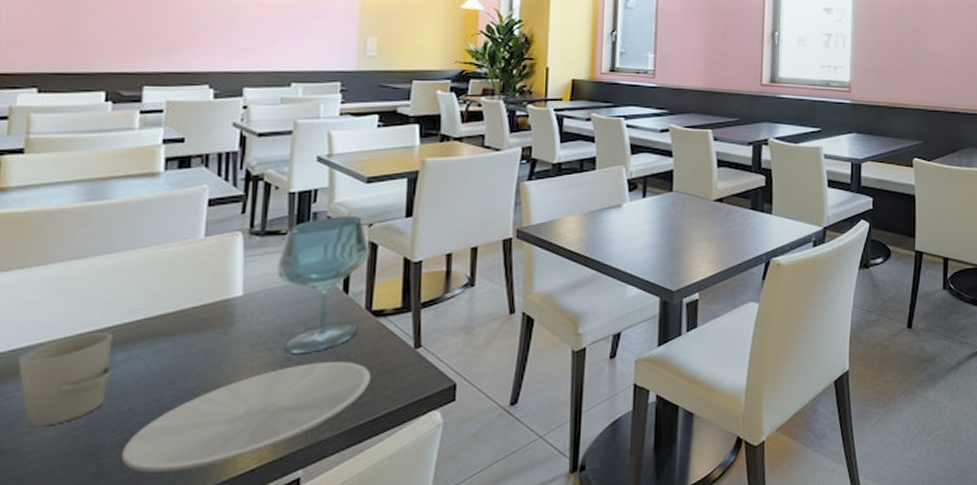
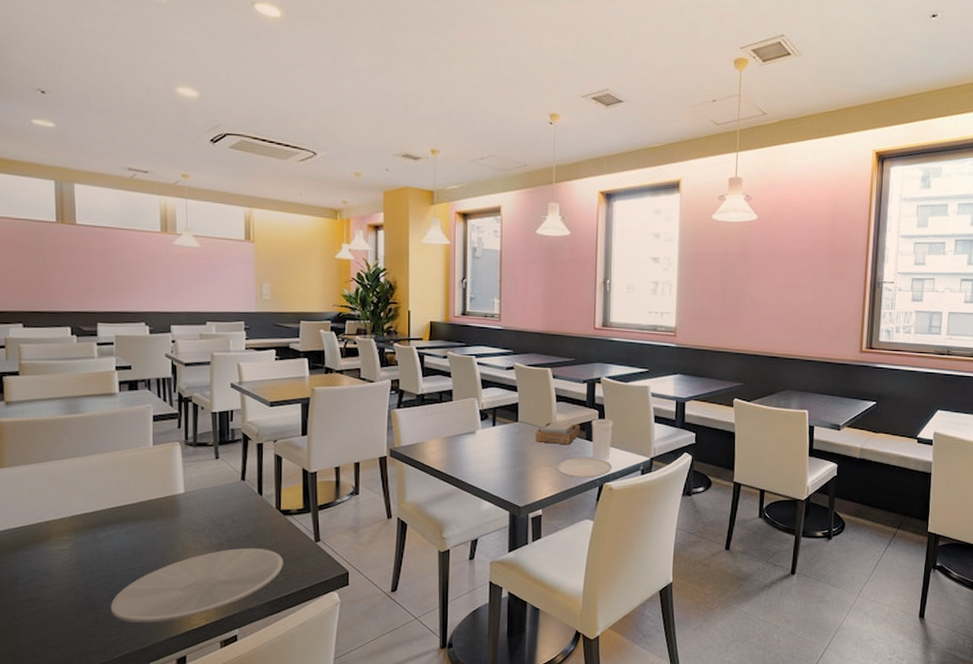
cup: present [17,333,113,428] -> none [32,516,98,583]
wine glass: present [276,216,370,353] -> none [207,433,276,540]
napkin holder: none [693,190,745,217] -> present [536,422,581,445]
plate: none [718,230,781,254] -> present [557,458,613,478]
cup: none [756,184,782,233] -> present [591,418,613,461]

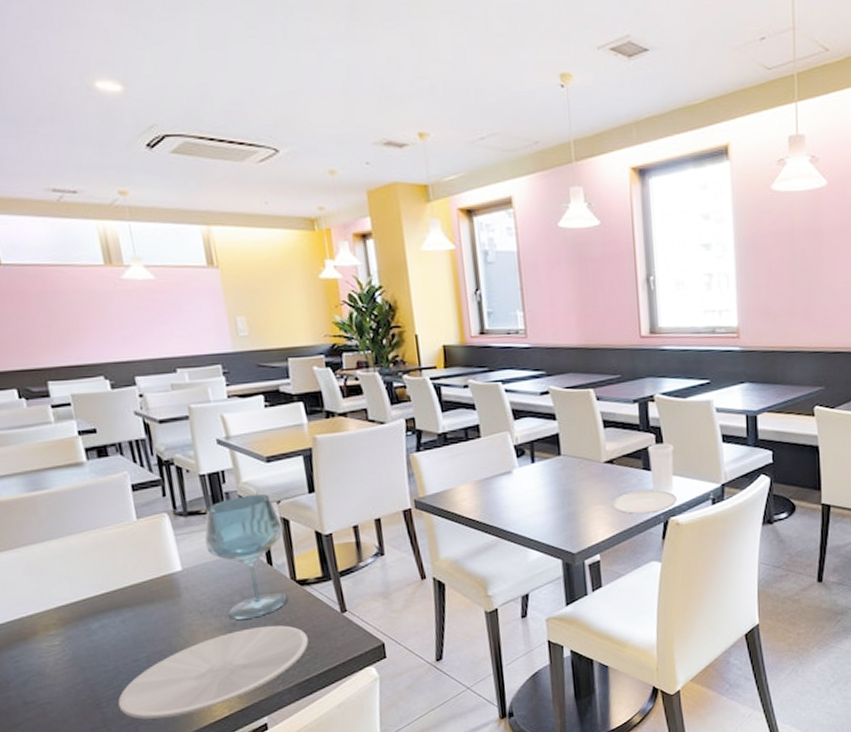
wine glass: none [207,433,276,540] -> present [204,494,289,620]
napkin holder: present [536,422,581,445] -> none [583,452,636,478]

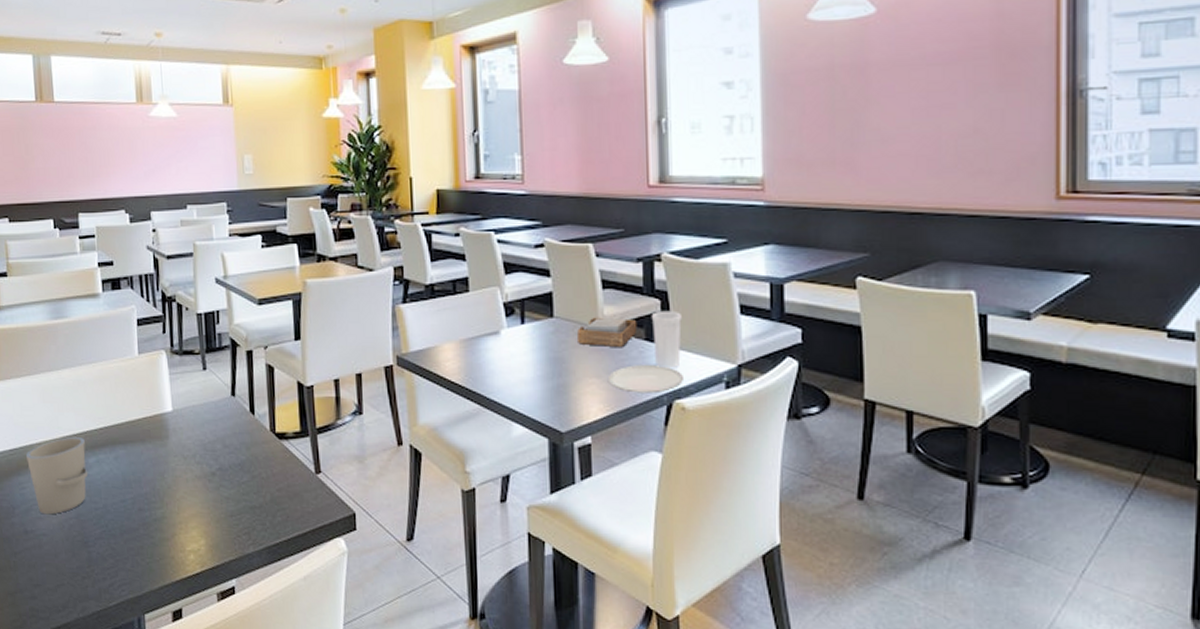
cup: none [14,605,93,684] -> present [25,437,89,515]
plate: present [117,625,309,719] -> none [103,479,282,566]
wine glass: present [204,494,289,620] -> none [195,338,268,469]
napkin holder: none [583,452,636,478] -> present [577,317,638,348]

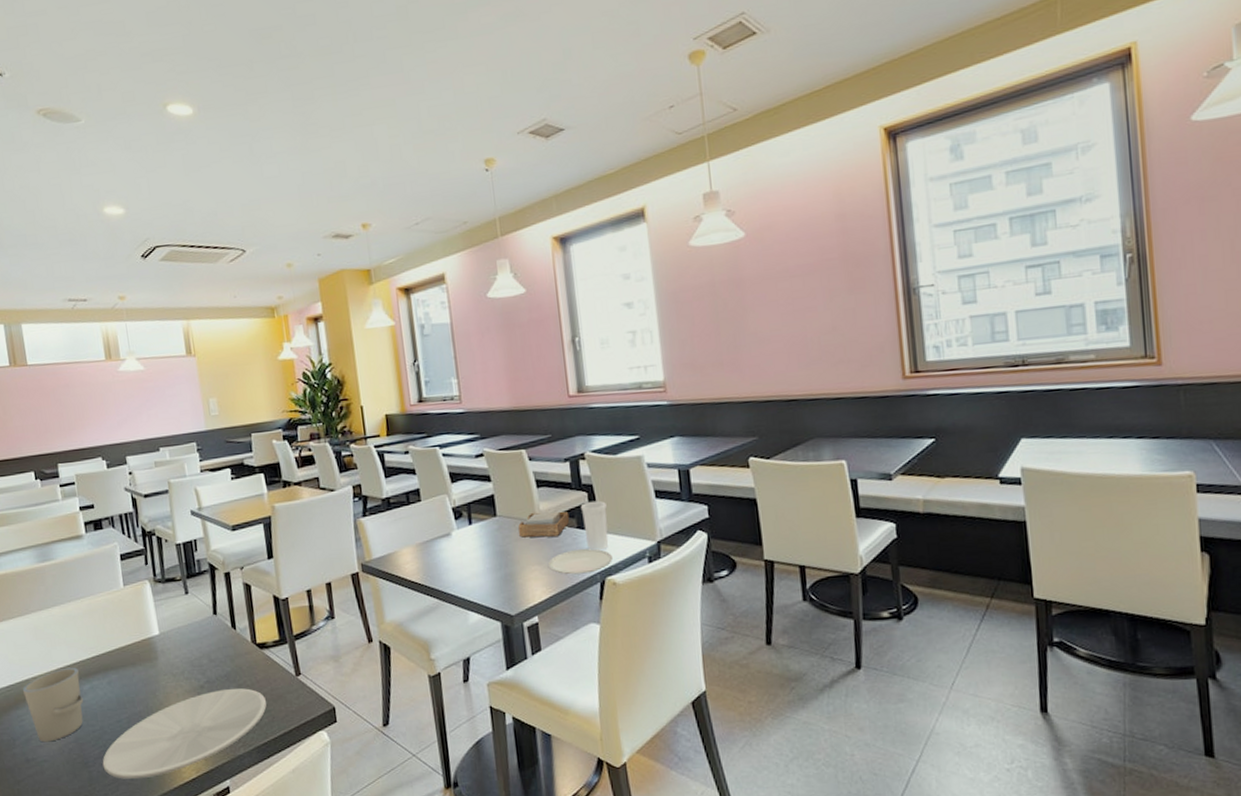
plate: none [103,479,282,566] -> present [102,688,267,779]

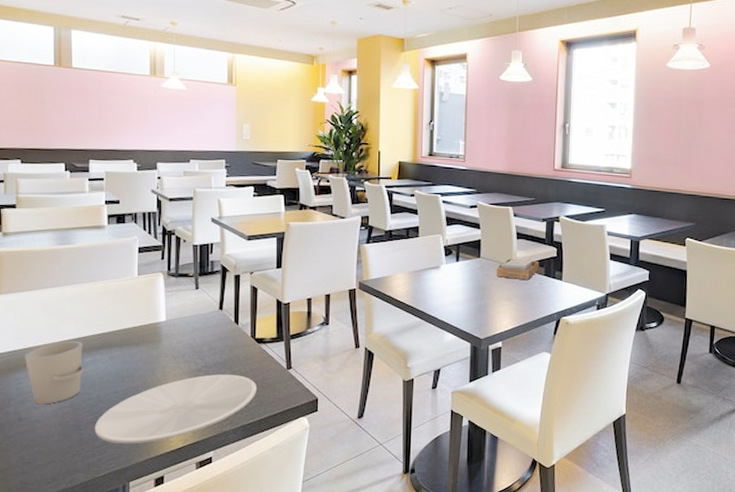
plate: present [548,548,614,575] -> none [517,292,570,312]
cup: present [580,500,609,551] -> none [549,255,571,296]

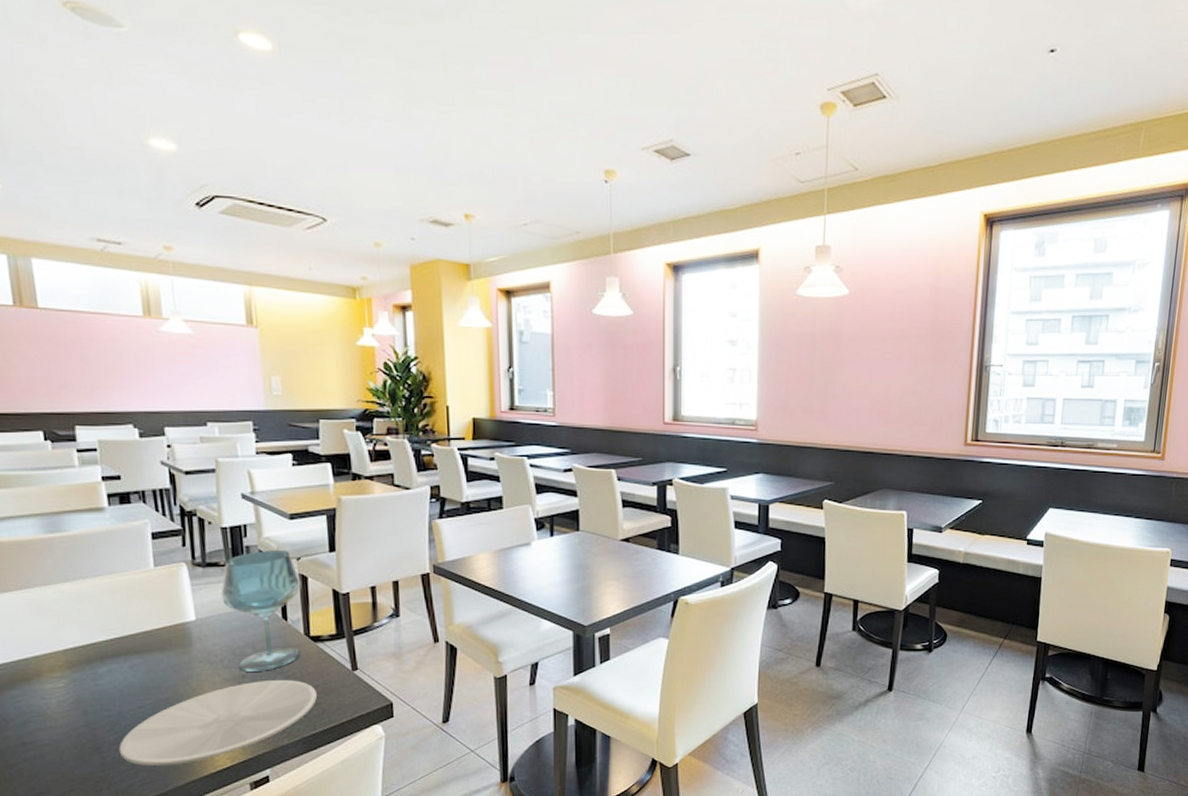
cup: present [24,341,84,405] -> none [19,649,99,726]
wine glass: none [188,265,252,367] -> present [221,551,301,672]
napkin holder: present [497,258,540,281] -> none [600,530,651,556]

